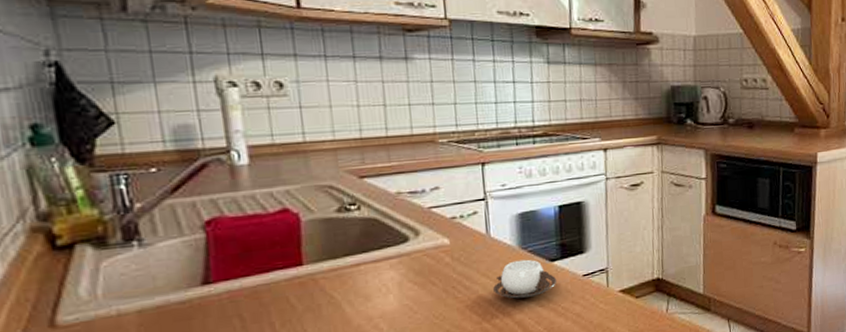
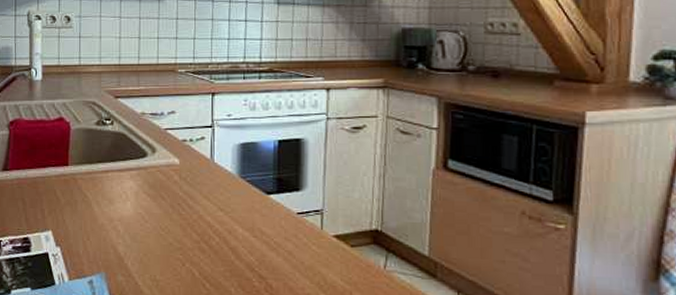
cup: present [493,259,557,299] -> none [213,188,272,226]

